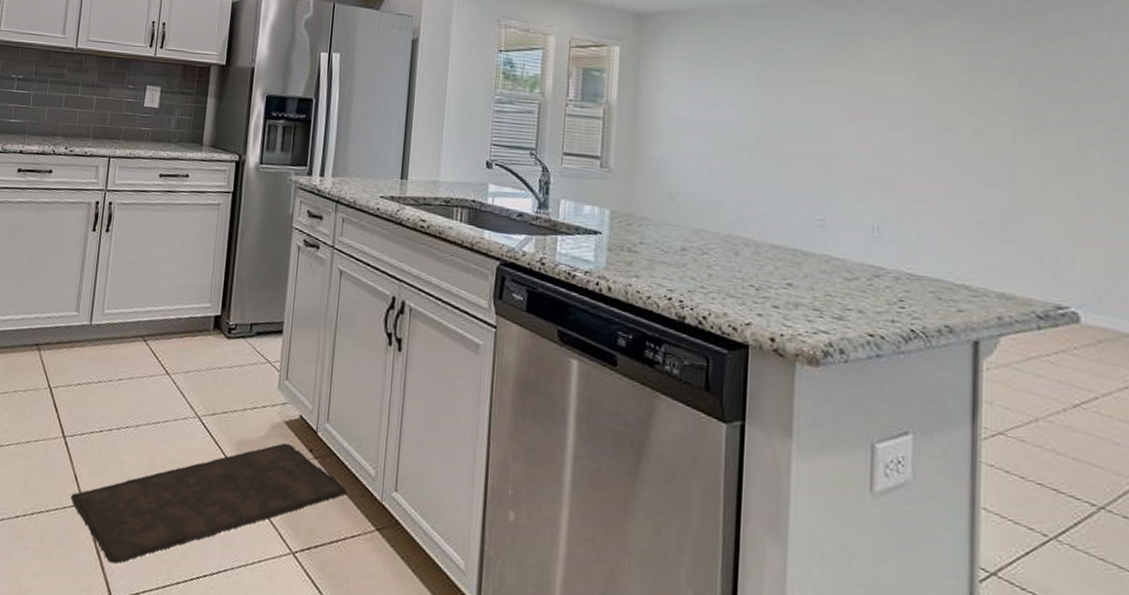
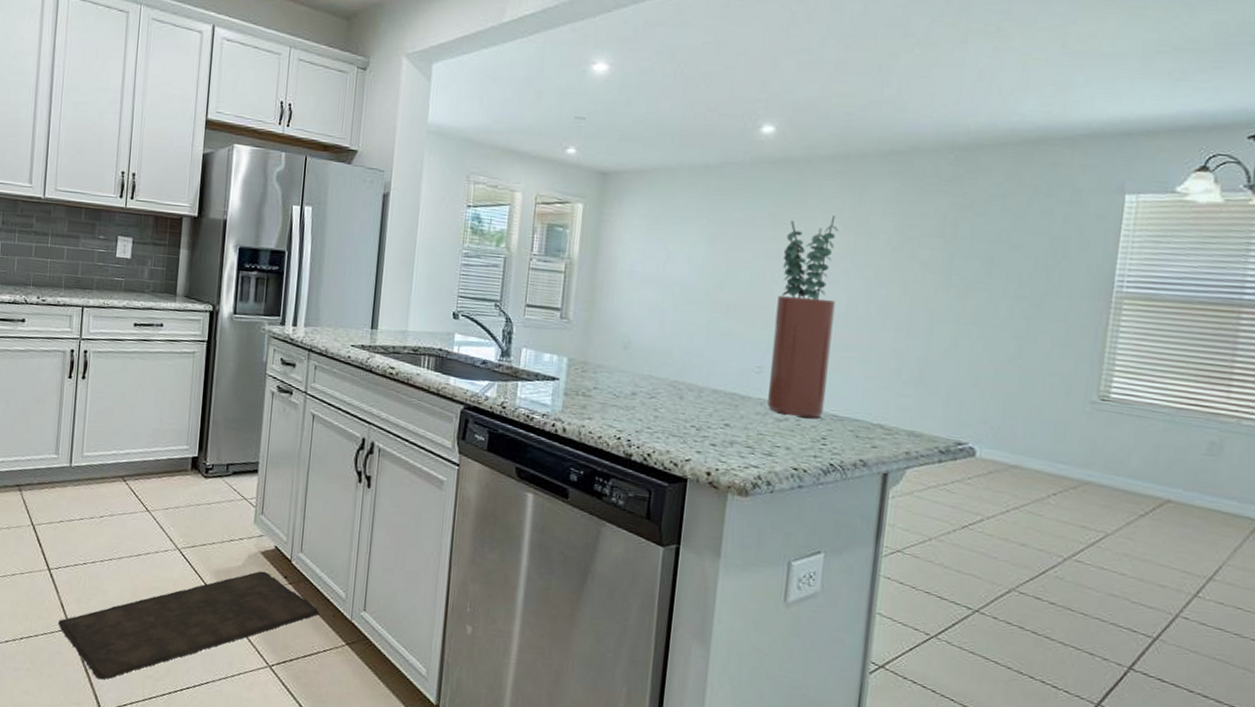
vase: none [833,56,902,278] -> present [767,216,839,419]

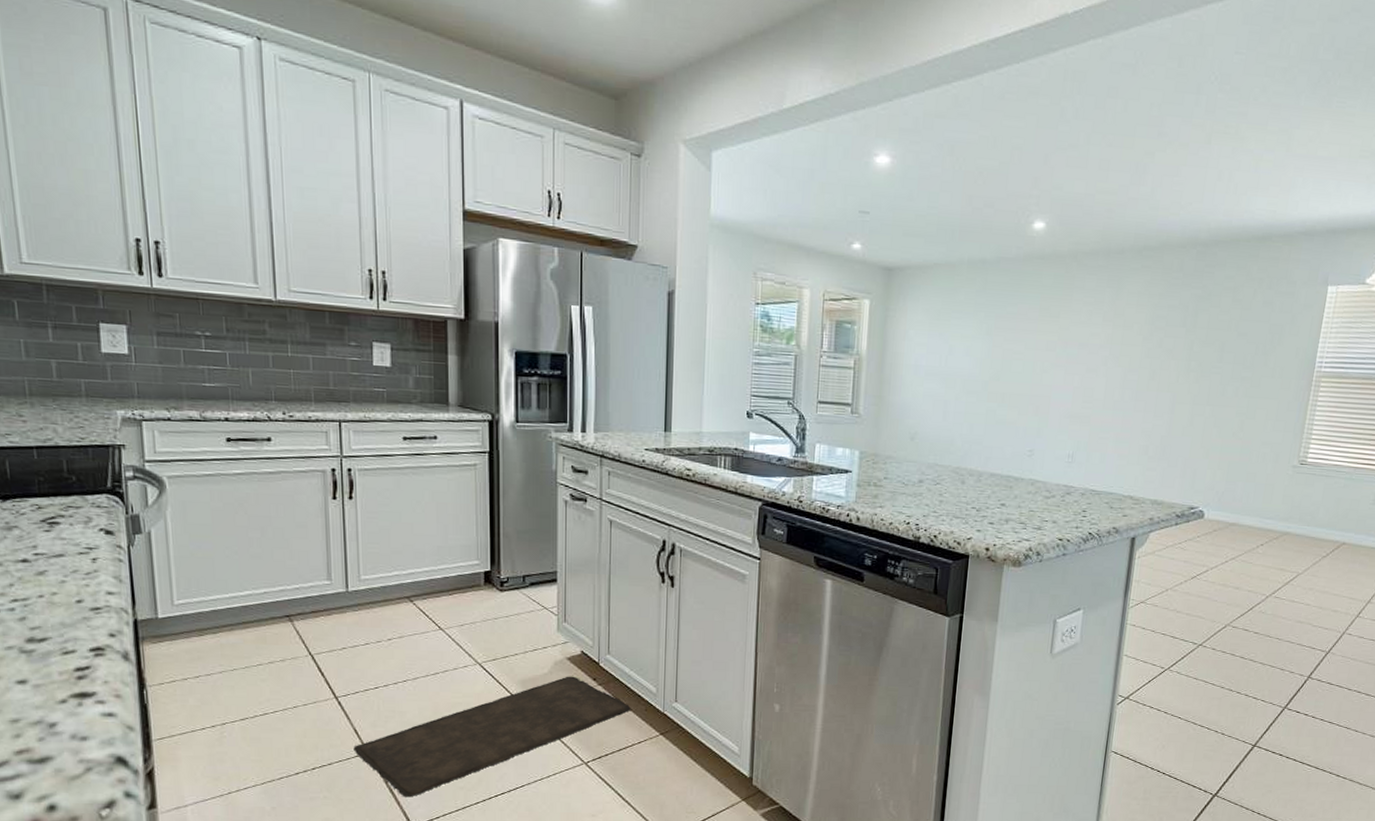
vase: present [767,216,839,419] -> none [1037,308,1100,495]

